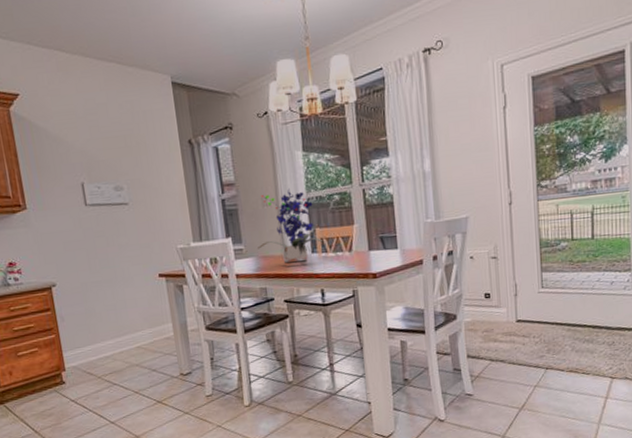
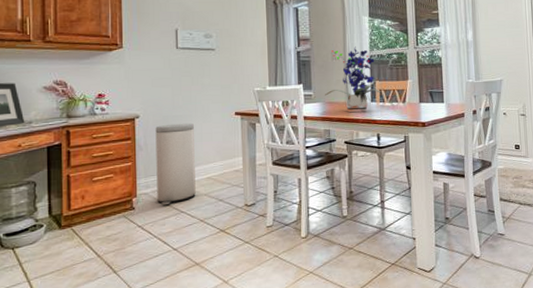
pedal bin: none [74,288,127,378] -> present [155,123,196,205]

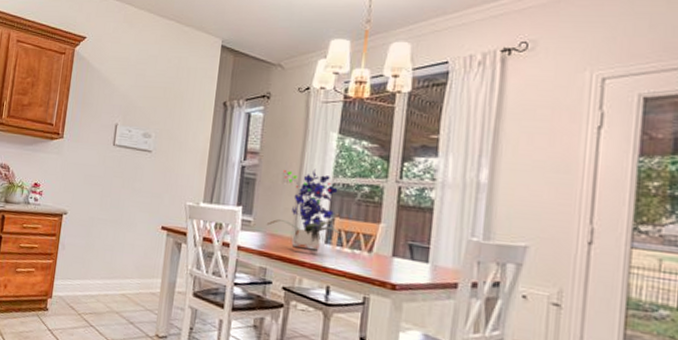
pedal bin: present [155,123,196,205] -> none [70,226,118,315]

